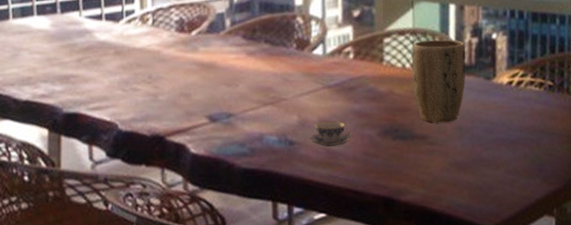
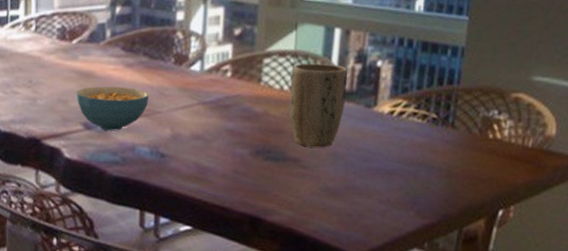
cereal bowl: none [198,76,273,122] -> present [75,86,149,131]
teacup: present [309,121,351,147] -> none [181,137,222,162]

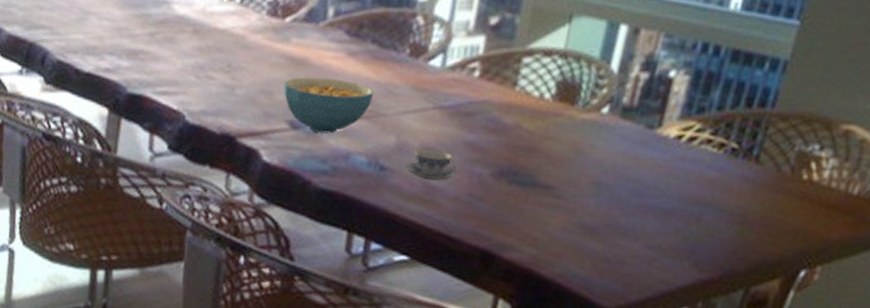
teacup: none [181,137,222,162] -> present [405,148,457,181]
plant pot: present [290,63,348,148] -> none [547,67,630,174]

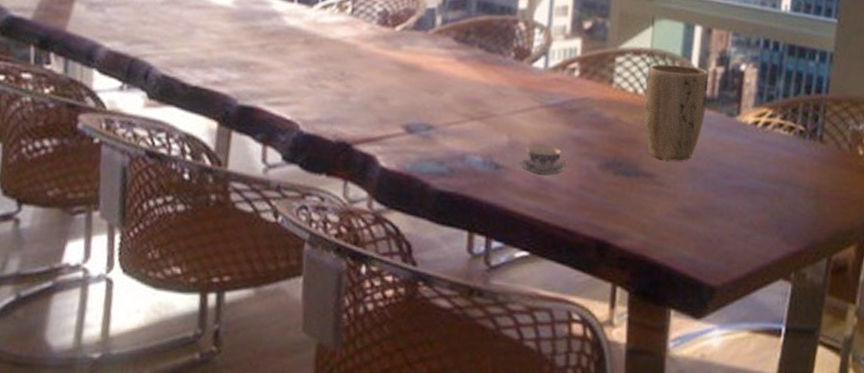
cereal bowl: present [283,77,373,134] -> none [396,82,484,136]
plant pot: none [547,67,630,174] -> present [644,64,709,161]

